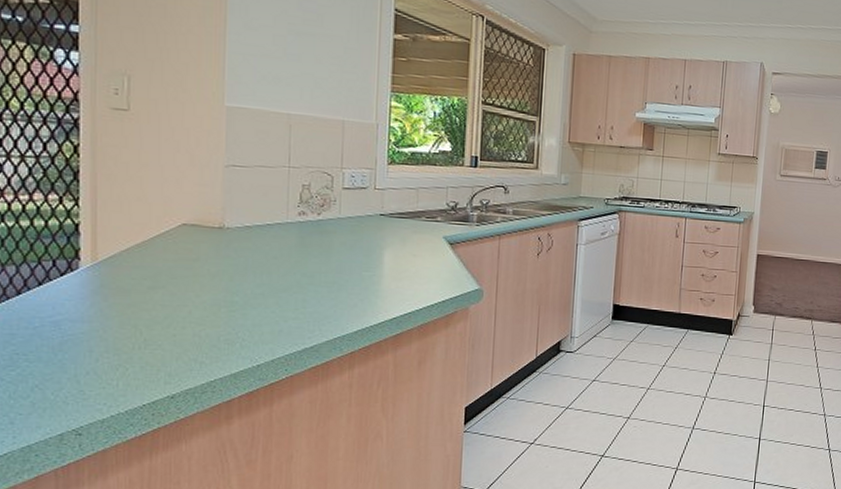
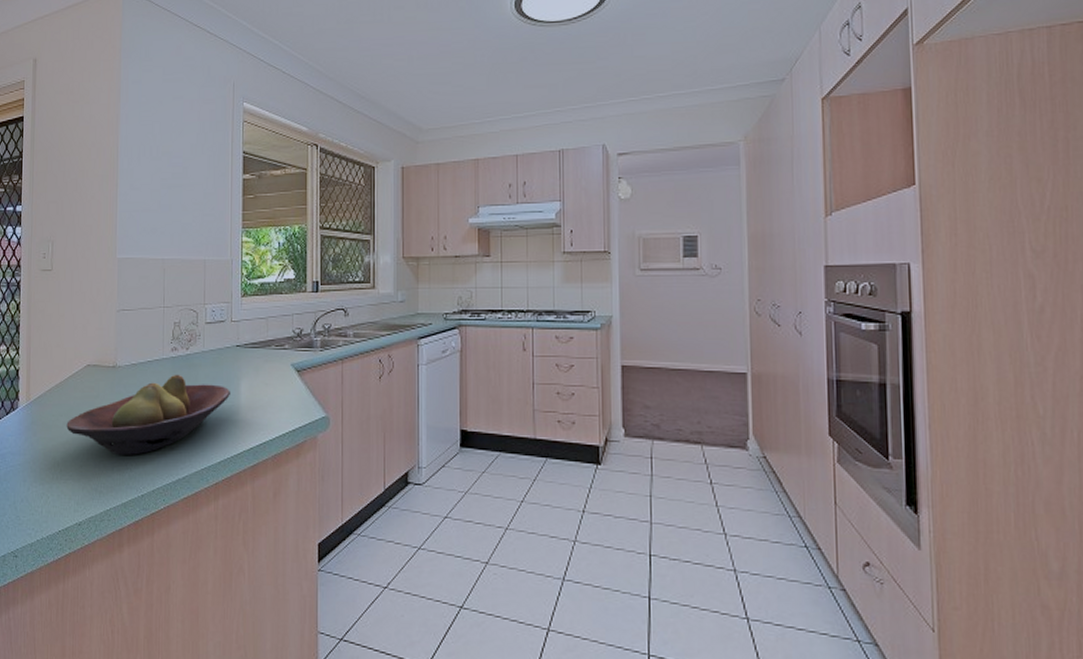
fruit bowl: none [152,239,371,324] -> present [66,374,230,455]

